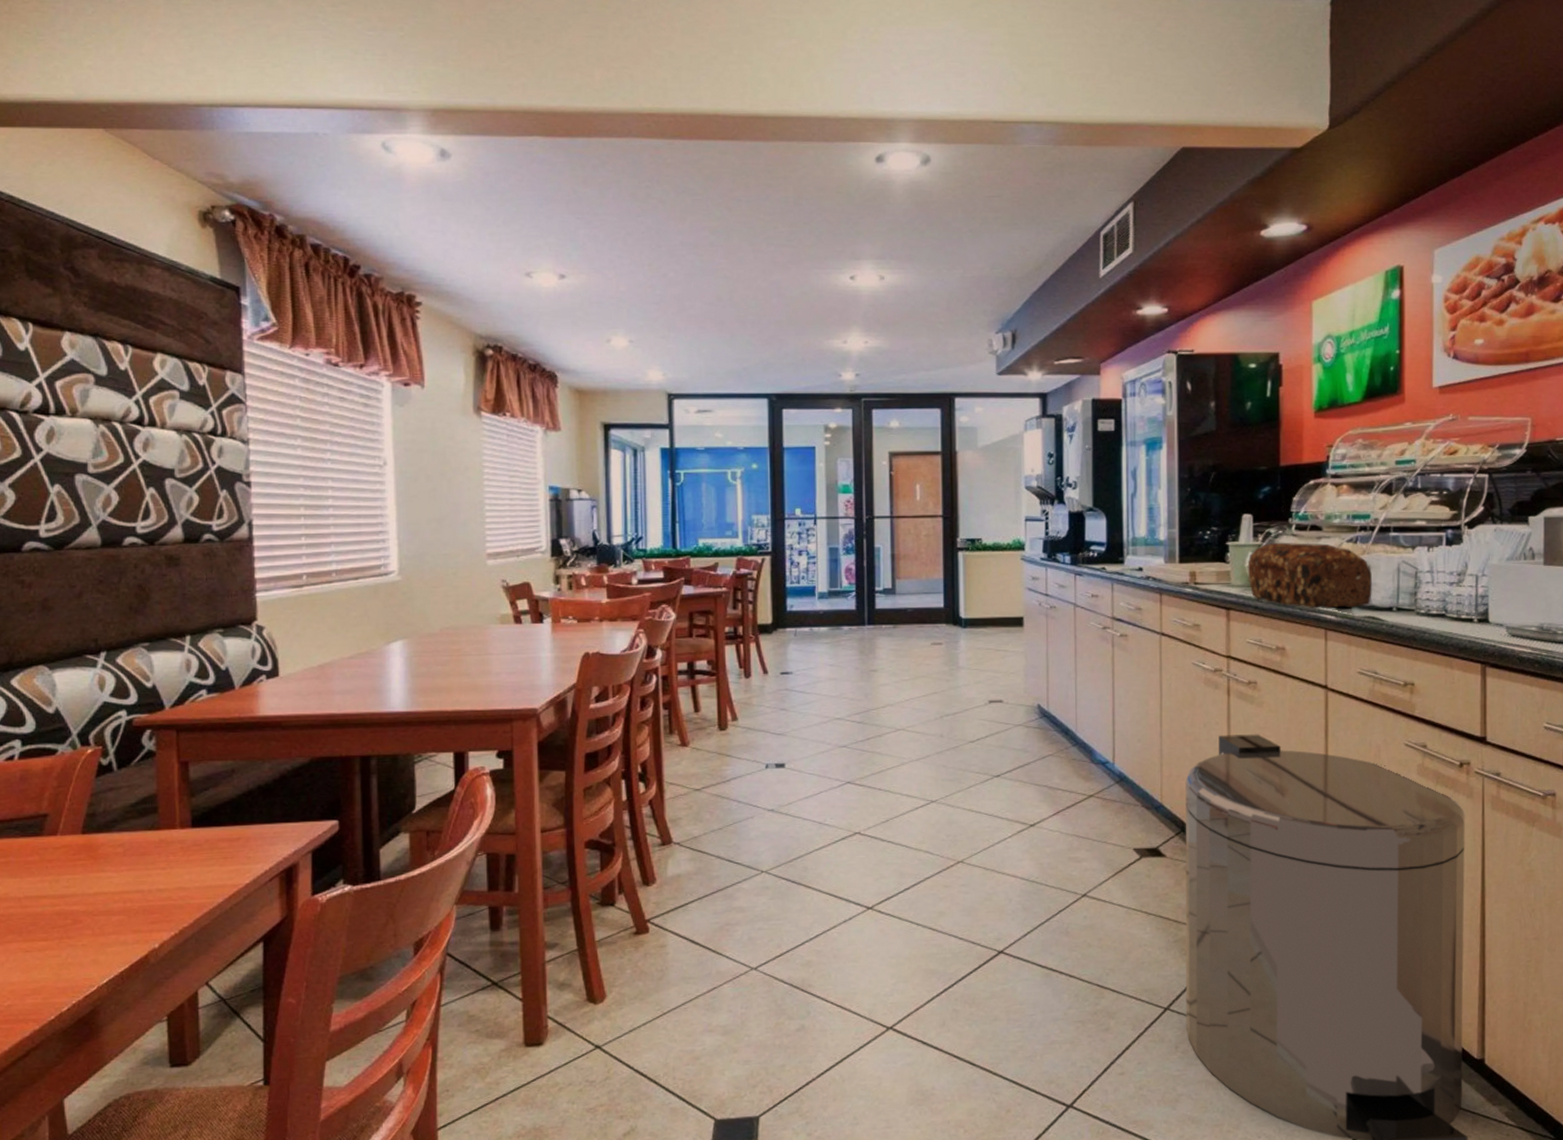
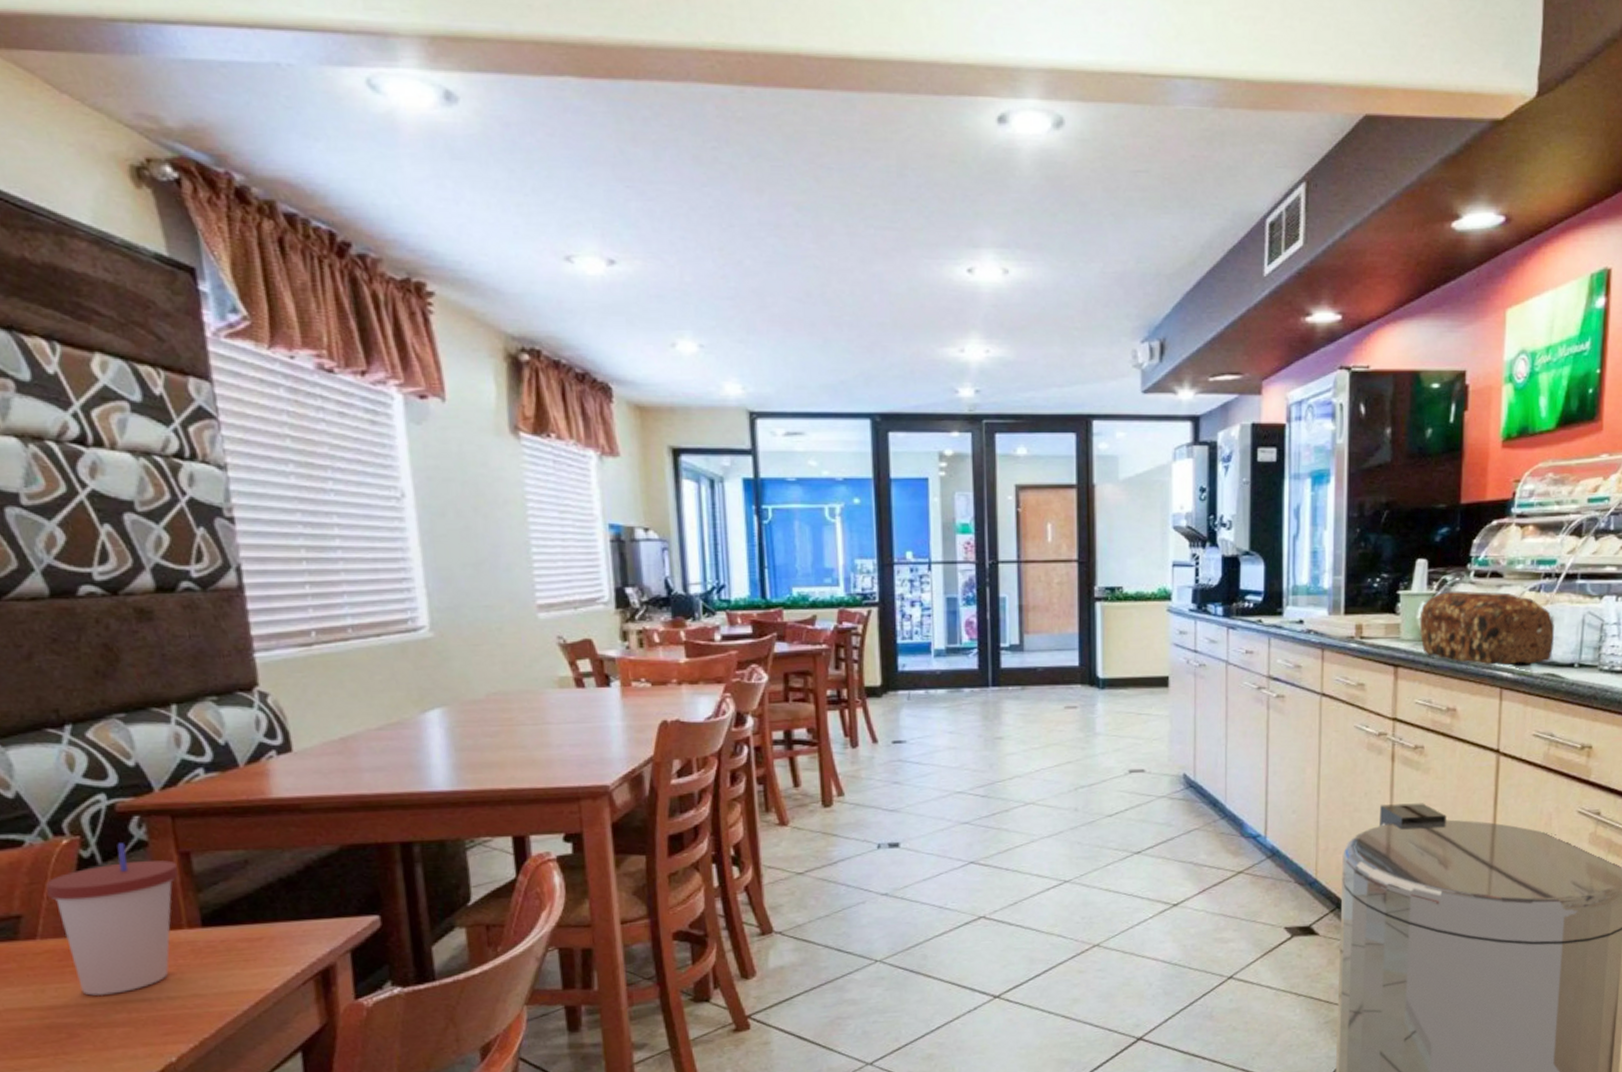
cup: none [70,753,178,886] -> present [46,843,179,996]

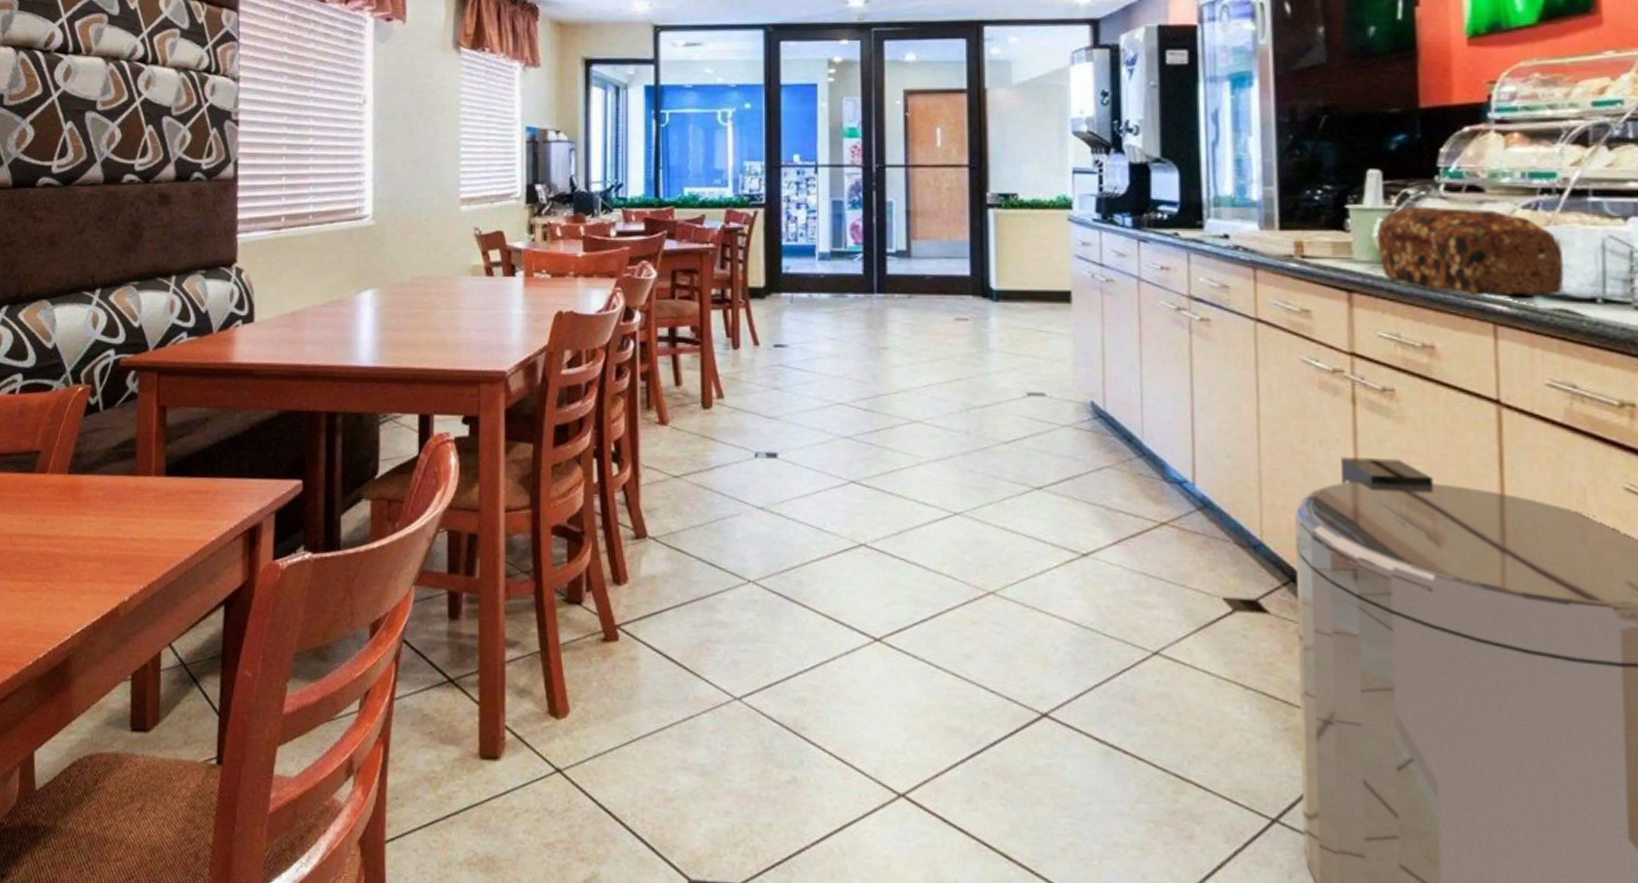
cup: present [46,843,179,996] -> none [61,394,156,530]

